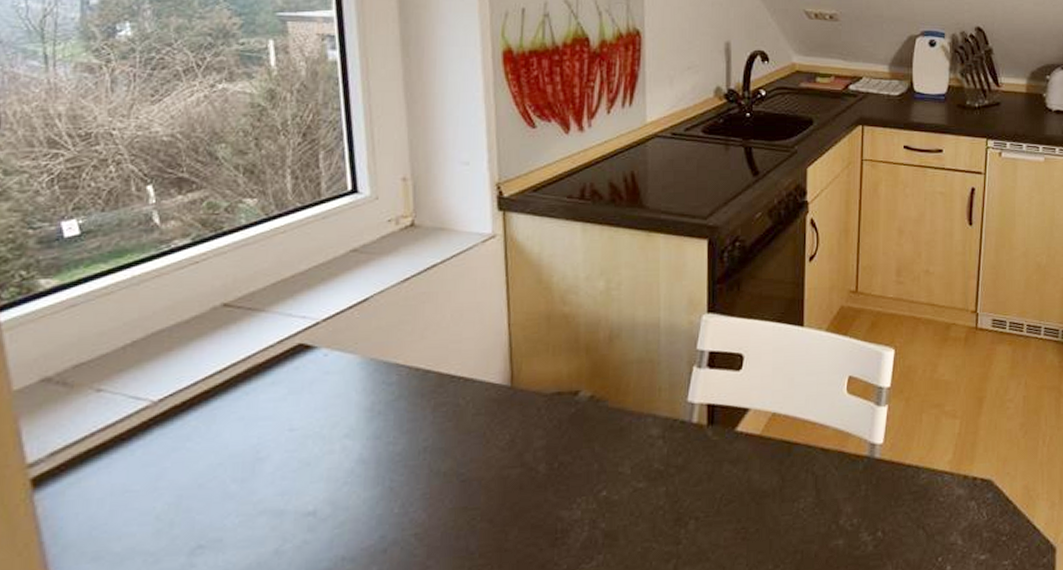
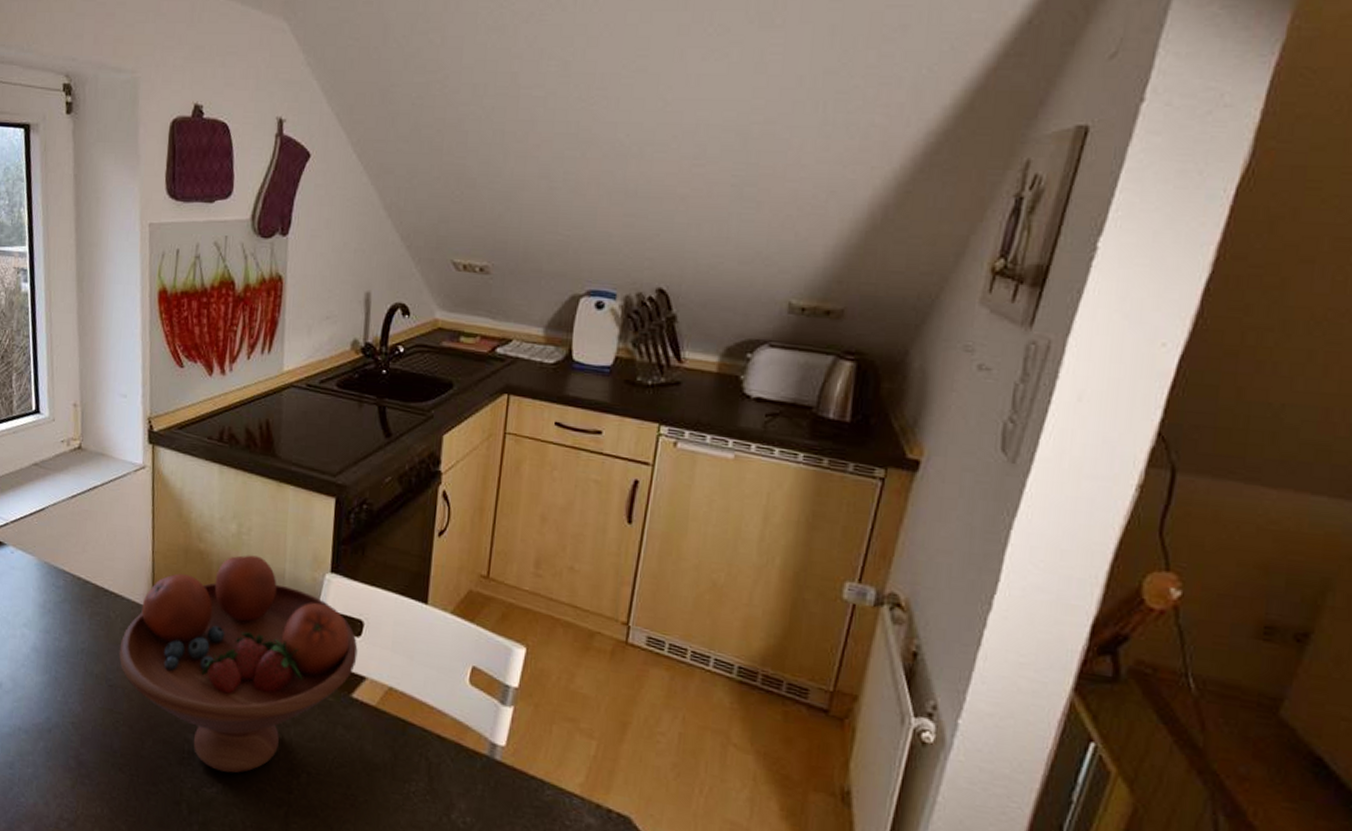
fruit bowl: none [472,309,739,542] -> present [119,555,358,773]

